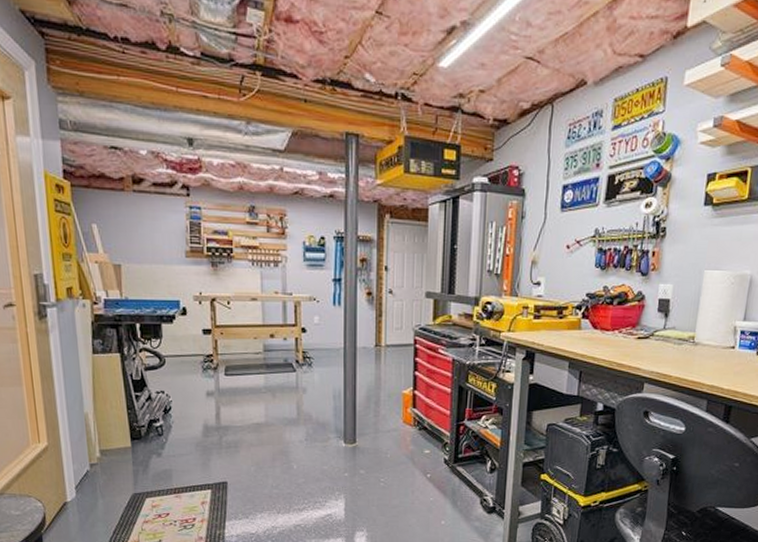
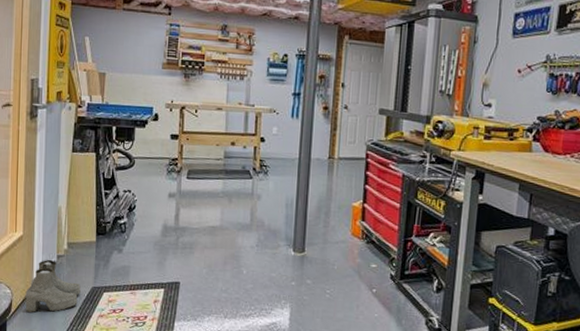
boots: none [59,468,121,525] -> present [25,259,81,313]

